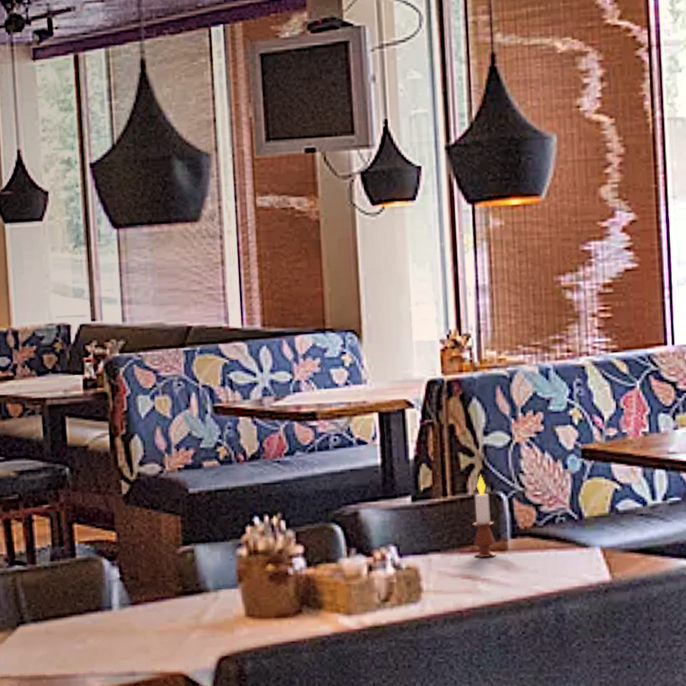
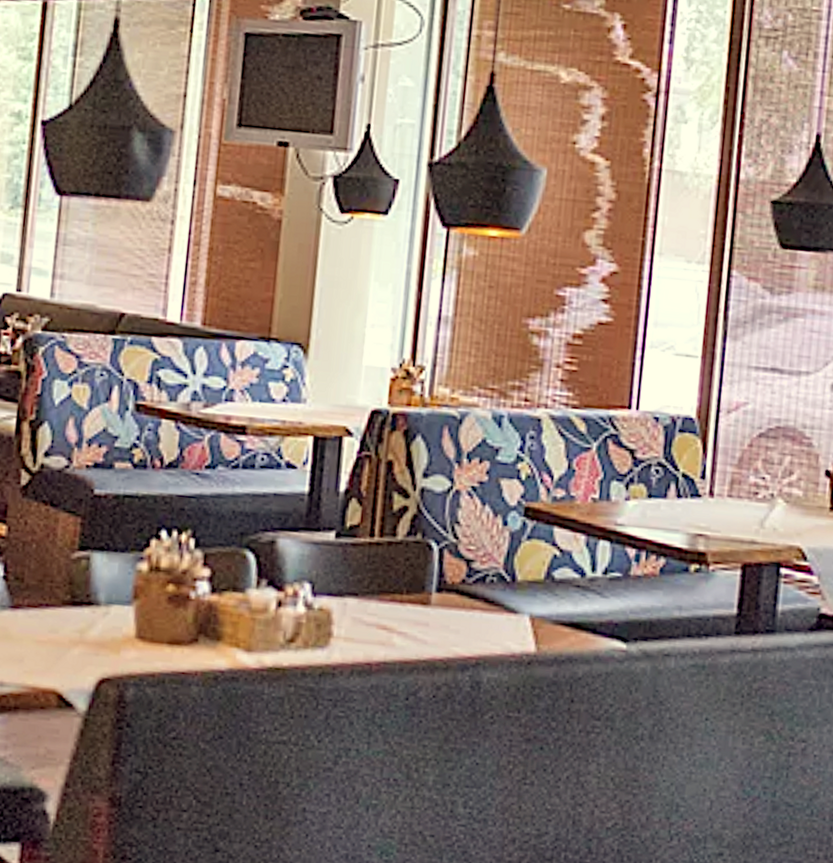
candle: present [472,473,497,557] -> none [393,518,420,610]

